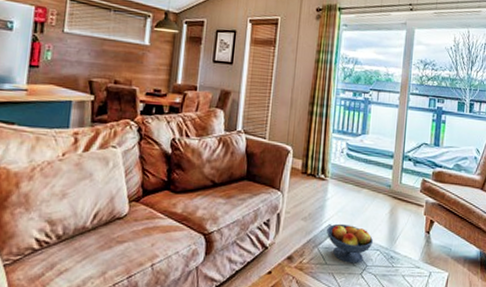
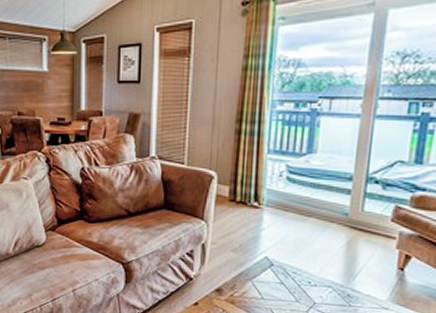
fruit bowl: present [327,223,374,264] -> none [263,256,324,300]

